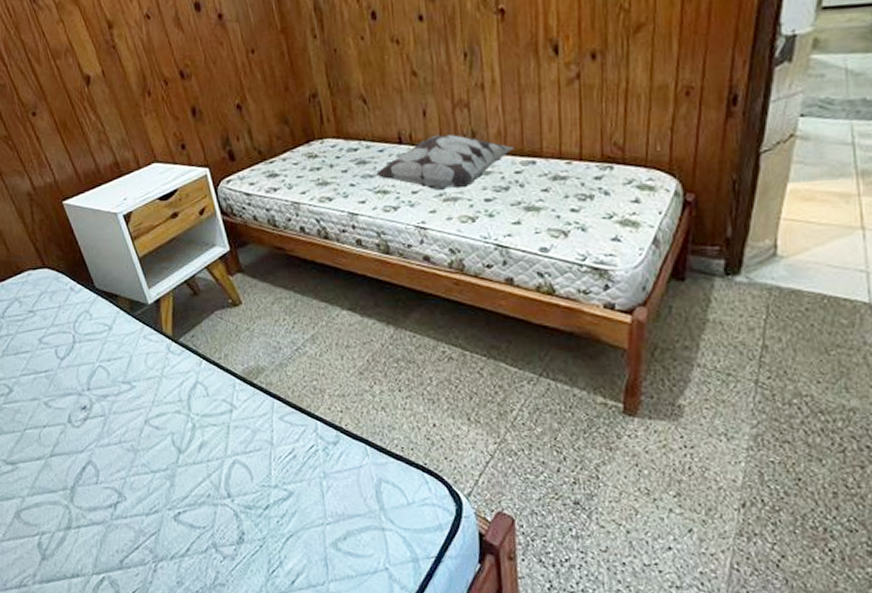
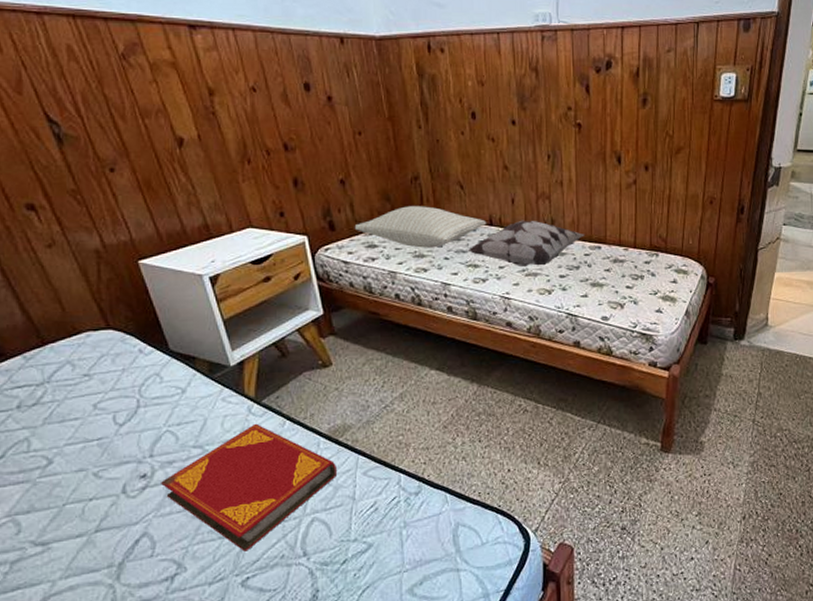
hardback book: none [99,362,255,487] -> present [161,423,338,552]
pillow: none [253,126,396,175] -> present [354,206,487,248]

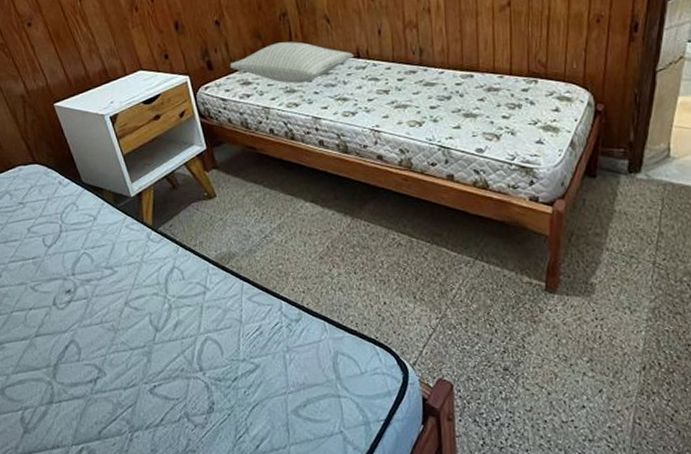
hardback book: present [161,423,338,552] -> none [82,249,226,363]
decorative pillow: present [467,220,584,266] -> none [336,51,455,98]

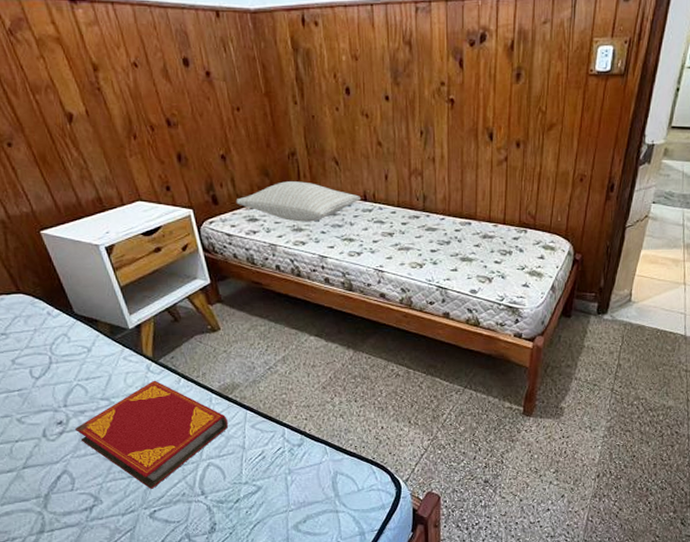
hardback book: none [82,249,226,363] -> present [75,380,229,489]

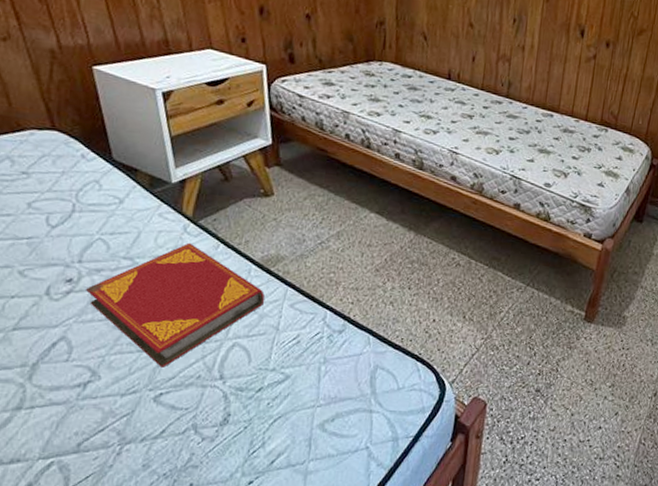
pillow: present [236,181,362,222] -> none [313,49,446,94]

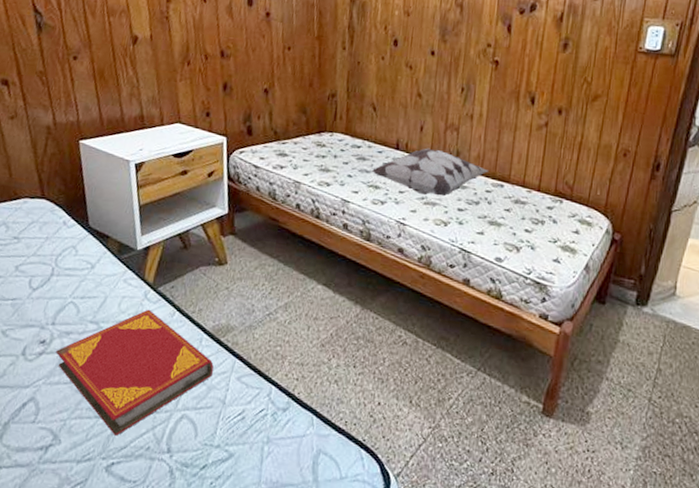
decorative pillow: none [422,78,539,126] -> present [371,148,488,197]

